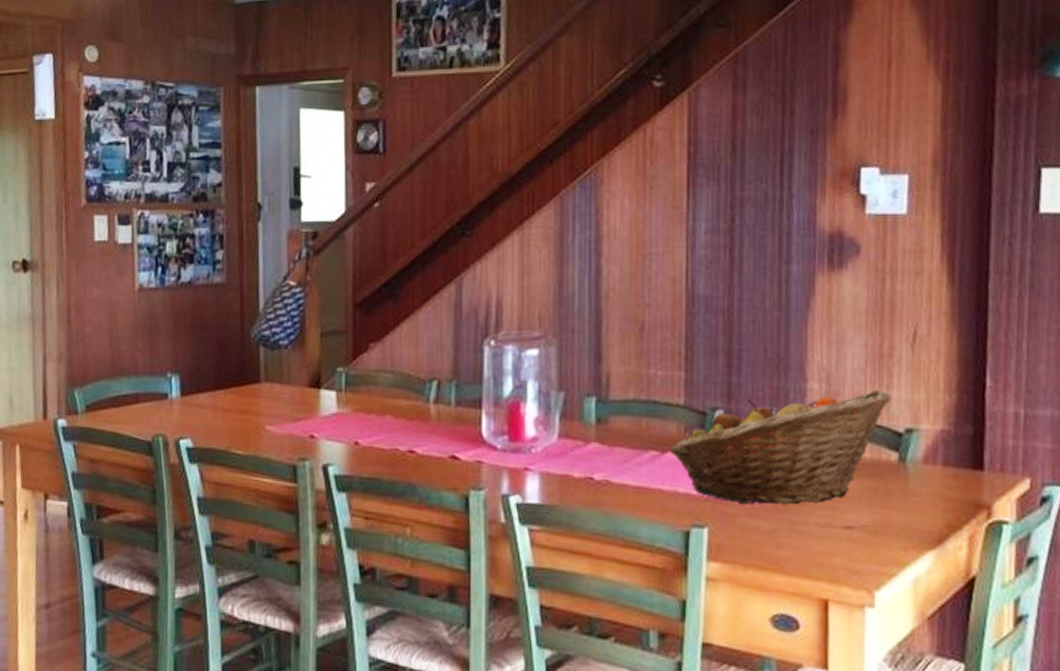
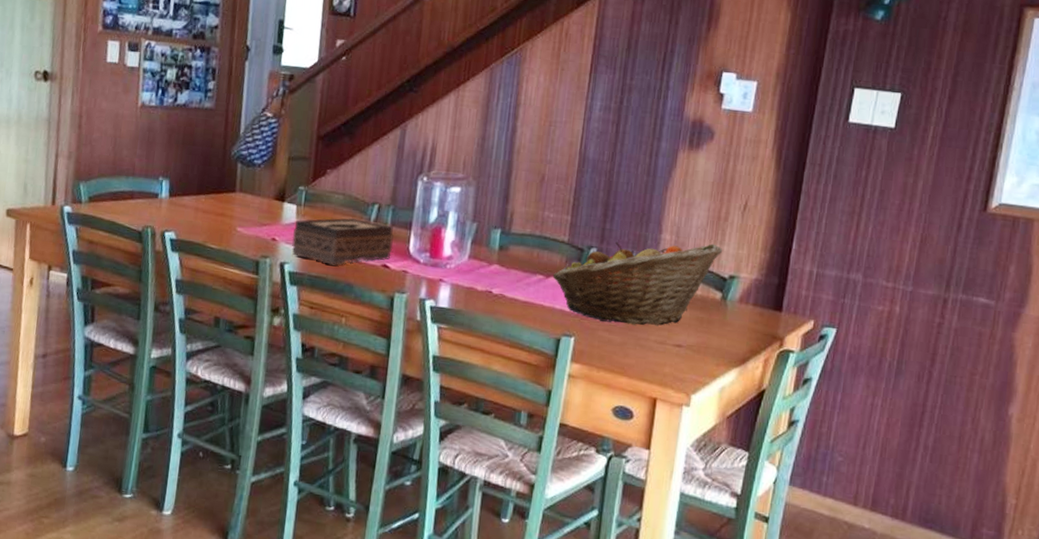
tissue box: none [334,400,461,462] -> present [291,218,394,265]

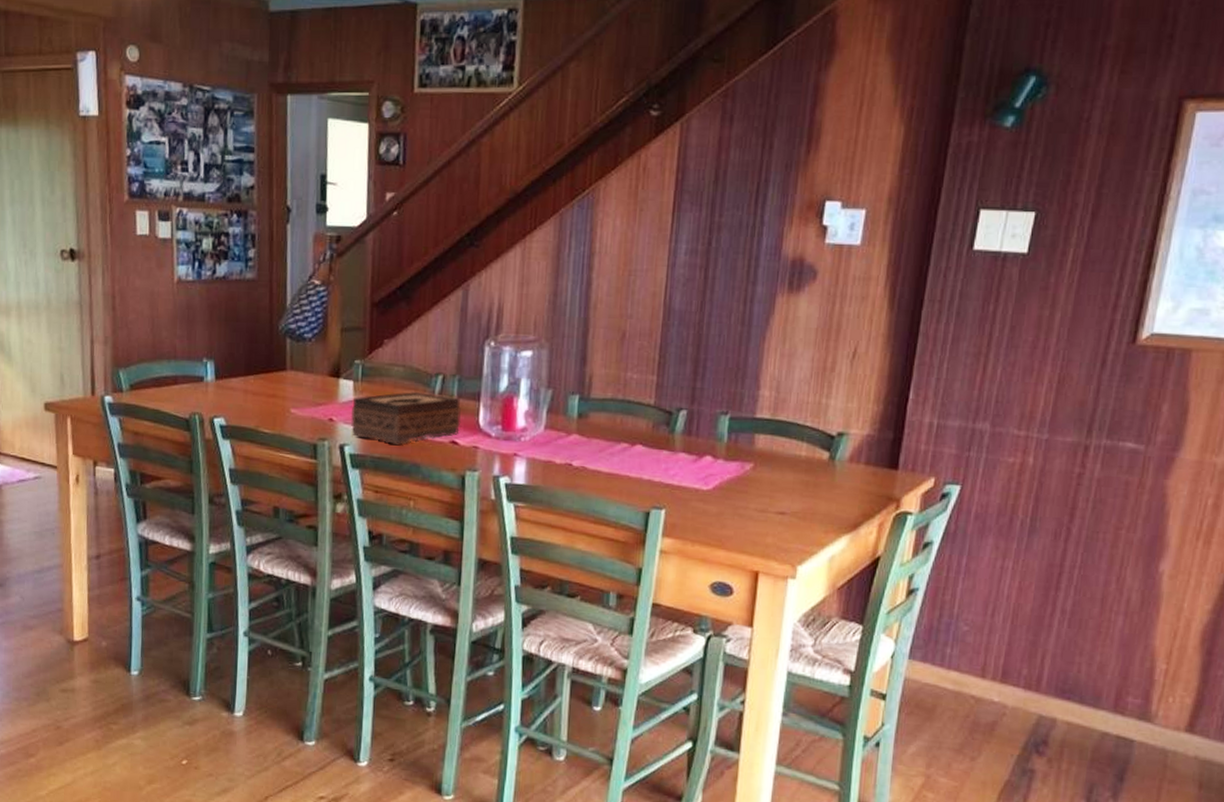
fruit basket: present [552,241,723,326] -> none [638,398,830,493]

